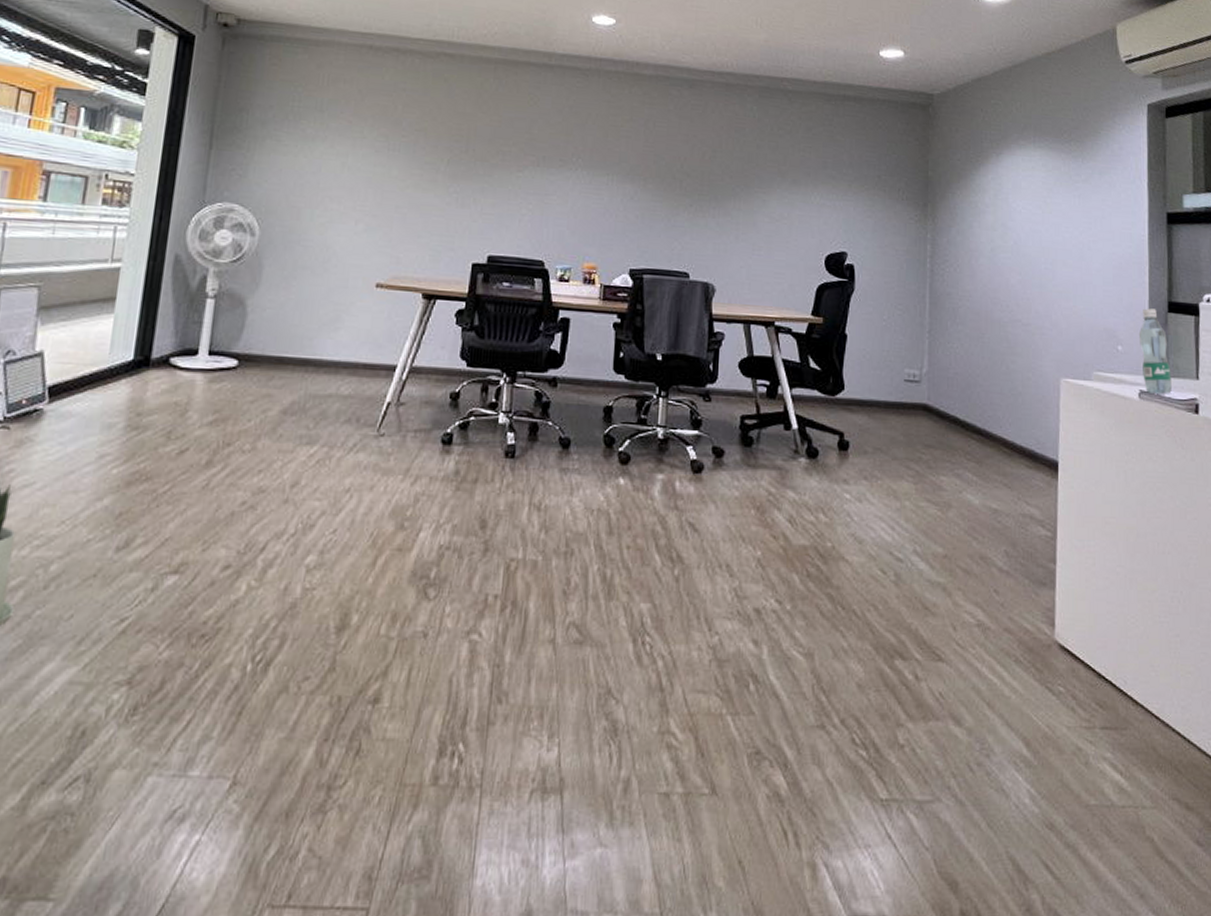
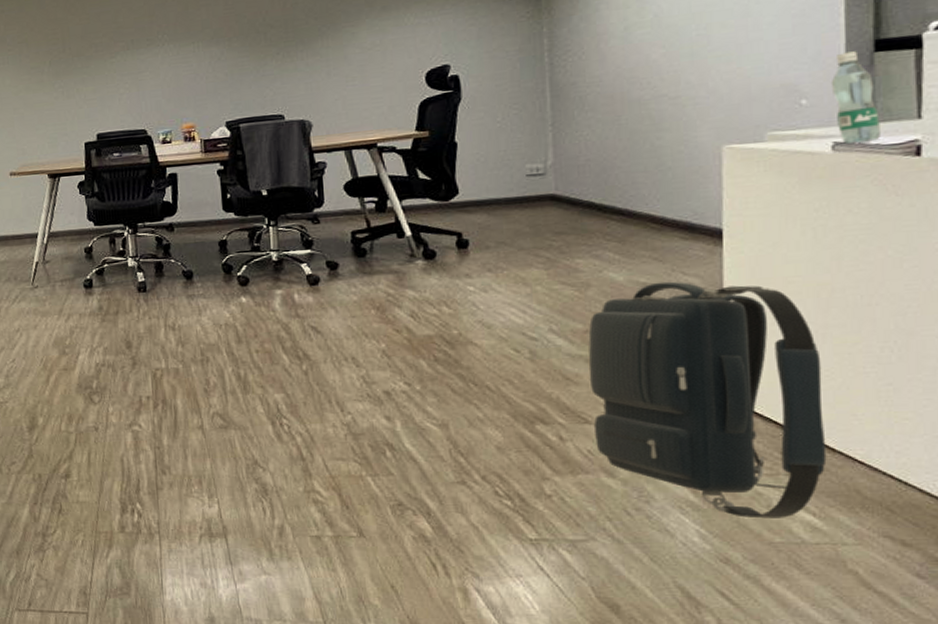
backpack: none [945,510,1132,777] -> present [588,281,827,519]

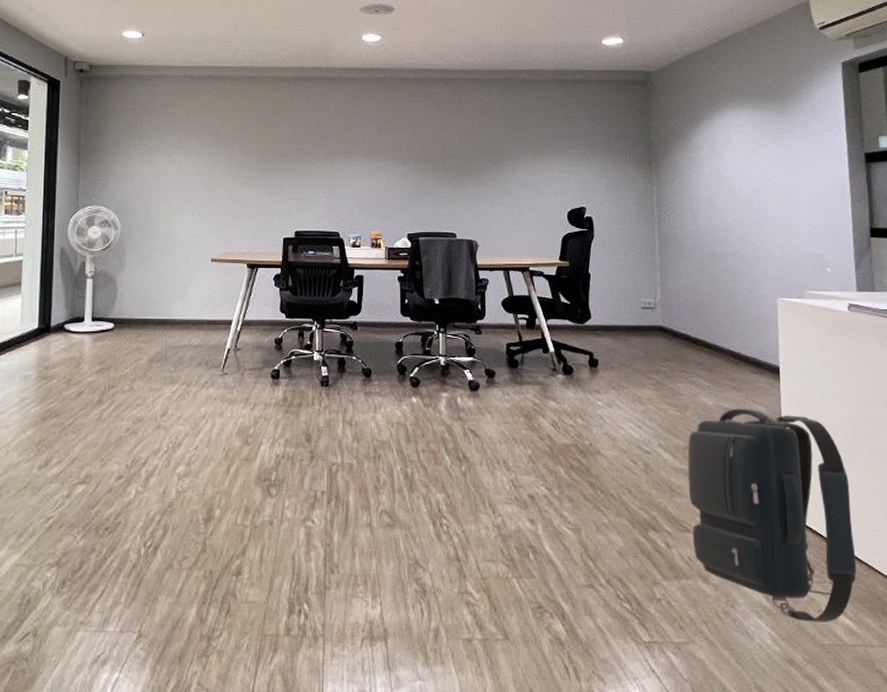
bottle: present [830,51,880,144] -> none [845,235,878,306]

